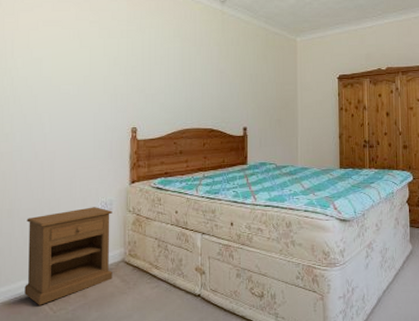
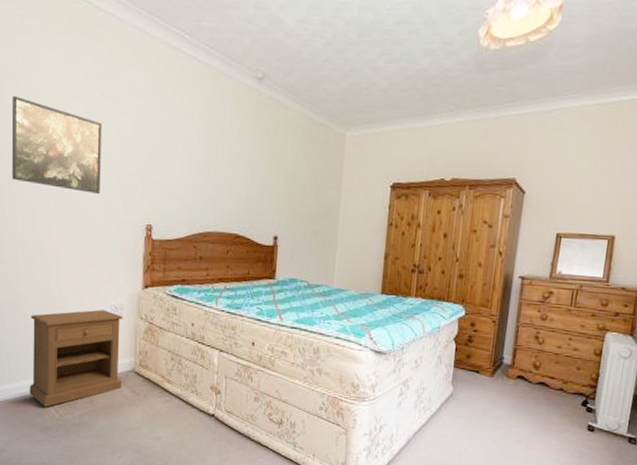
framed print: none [11,29,92,106] -> present [11,95,103,195]

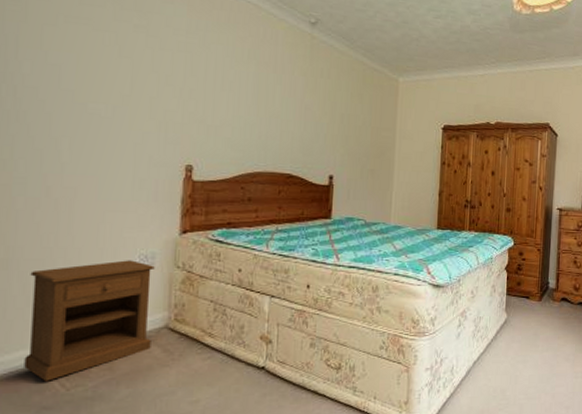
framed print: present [11,95,103,195] -> none [12,21,135,133]

